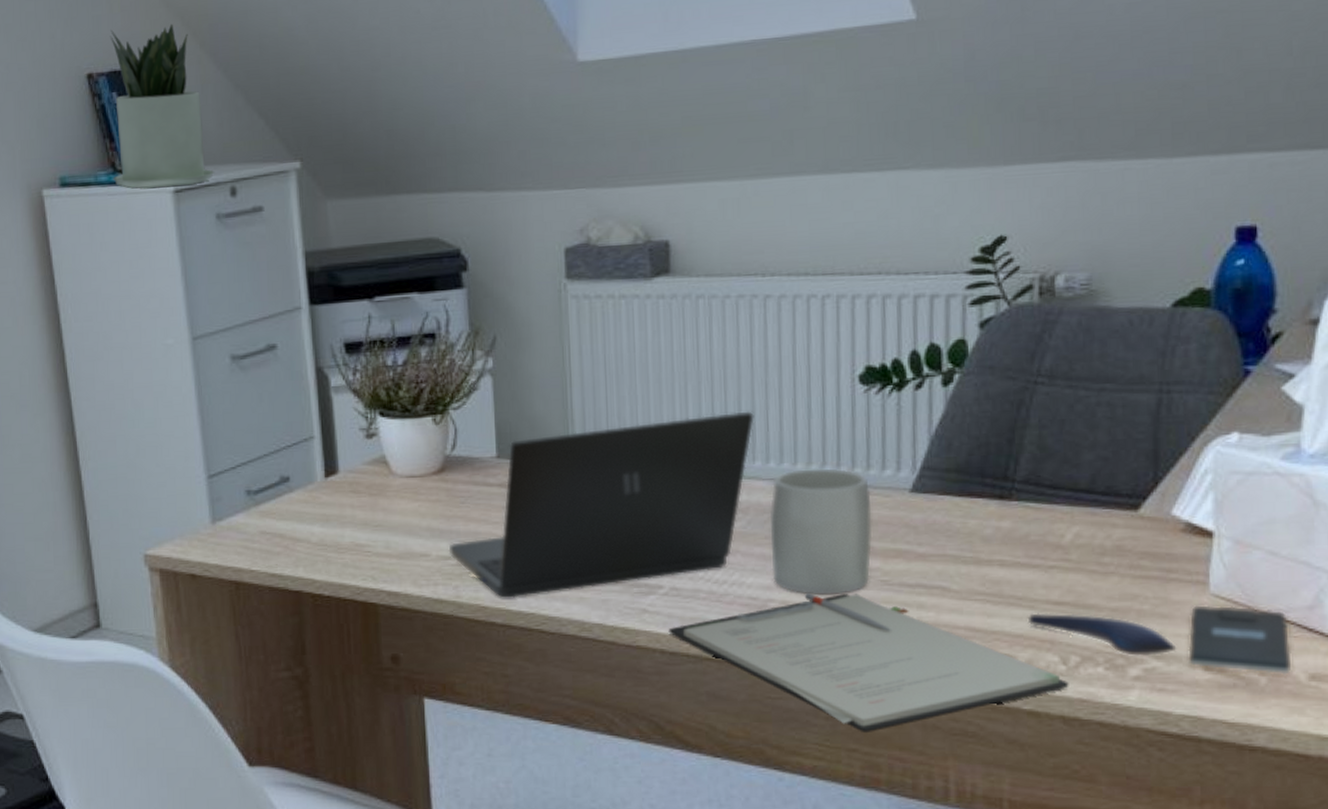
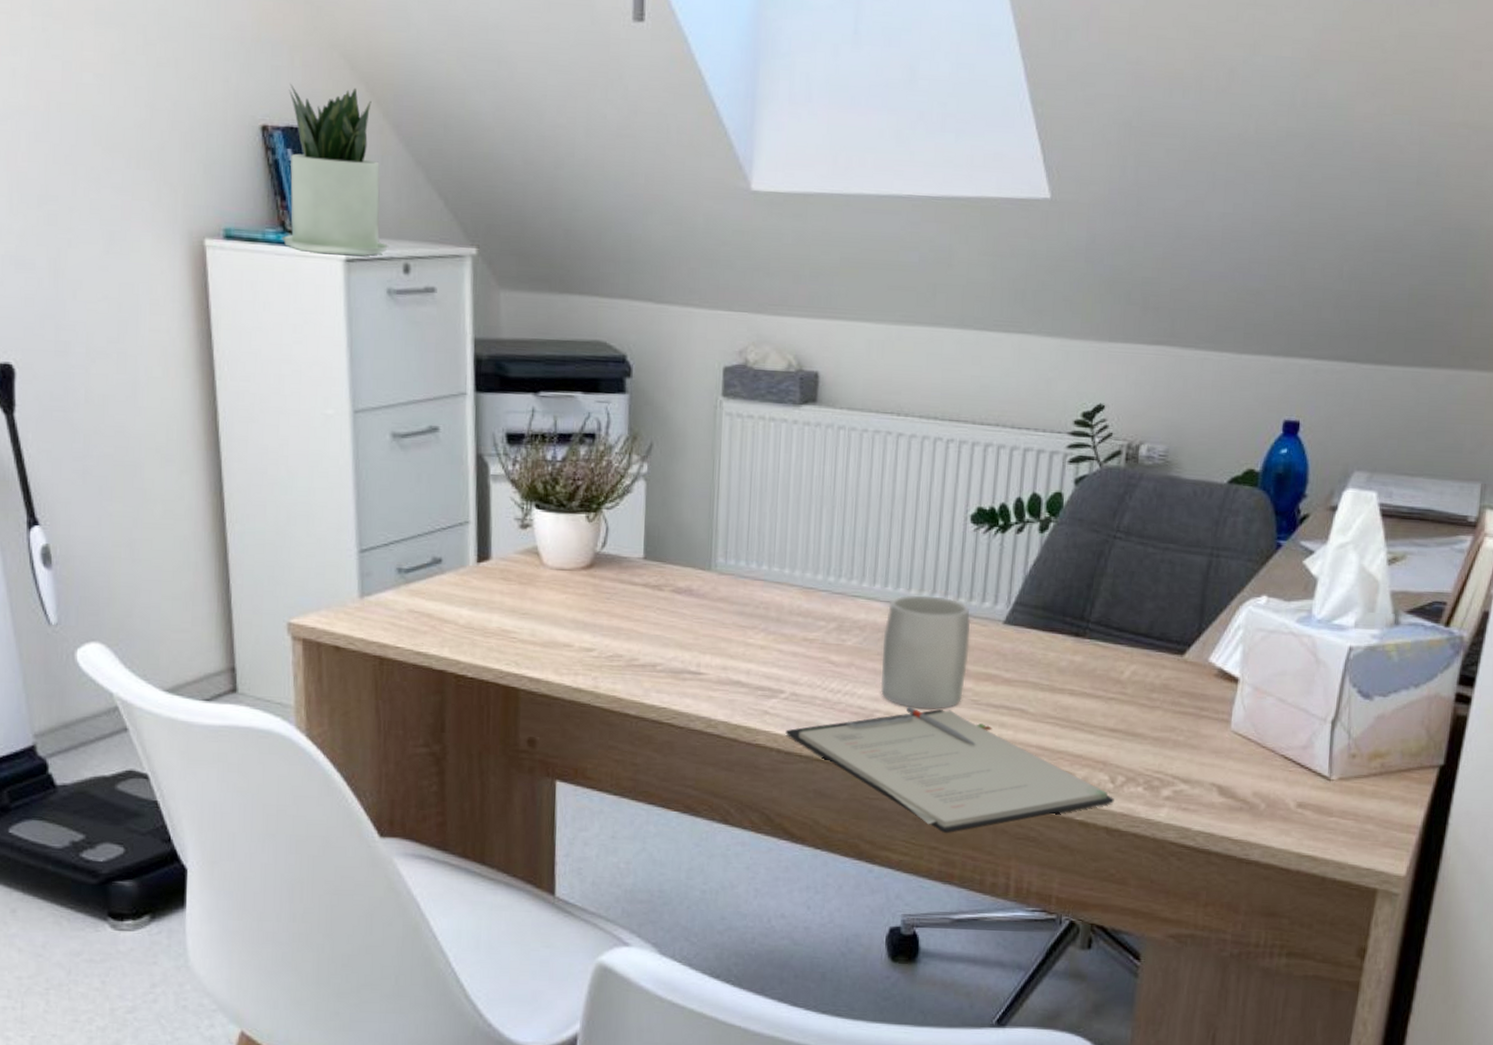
laptop: present [448,411,754,598] -> none [591,537,878,692]
computer mouse: present [1027,613,1177,657] -> none [1087,737,1201,781]
calculator: present [1187,604,1292,675] -> none [1207,738,1287,802]

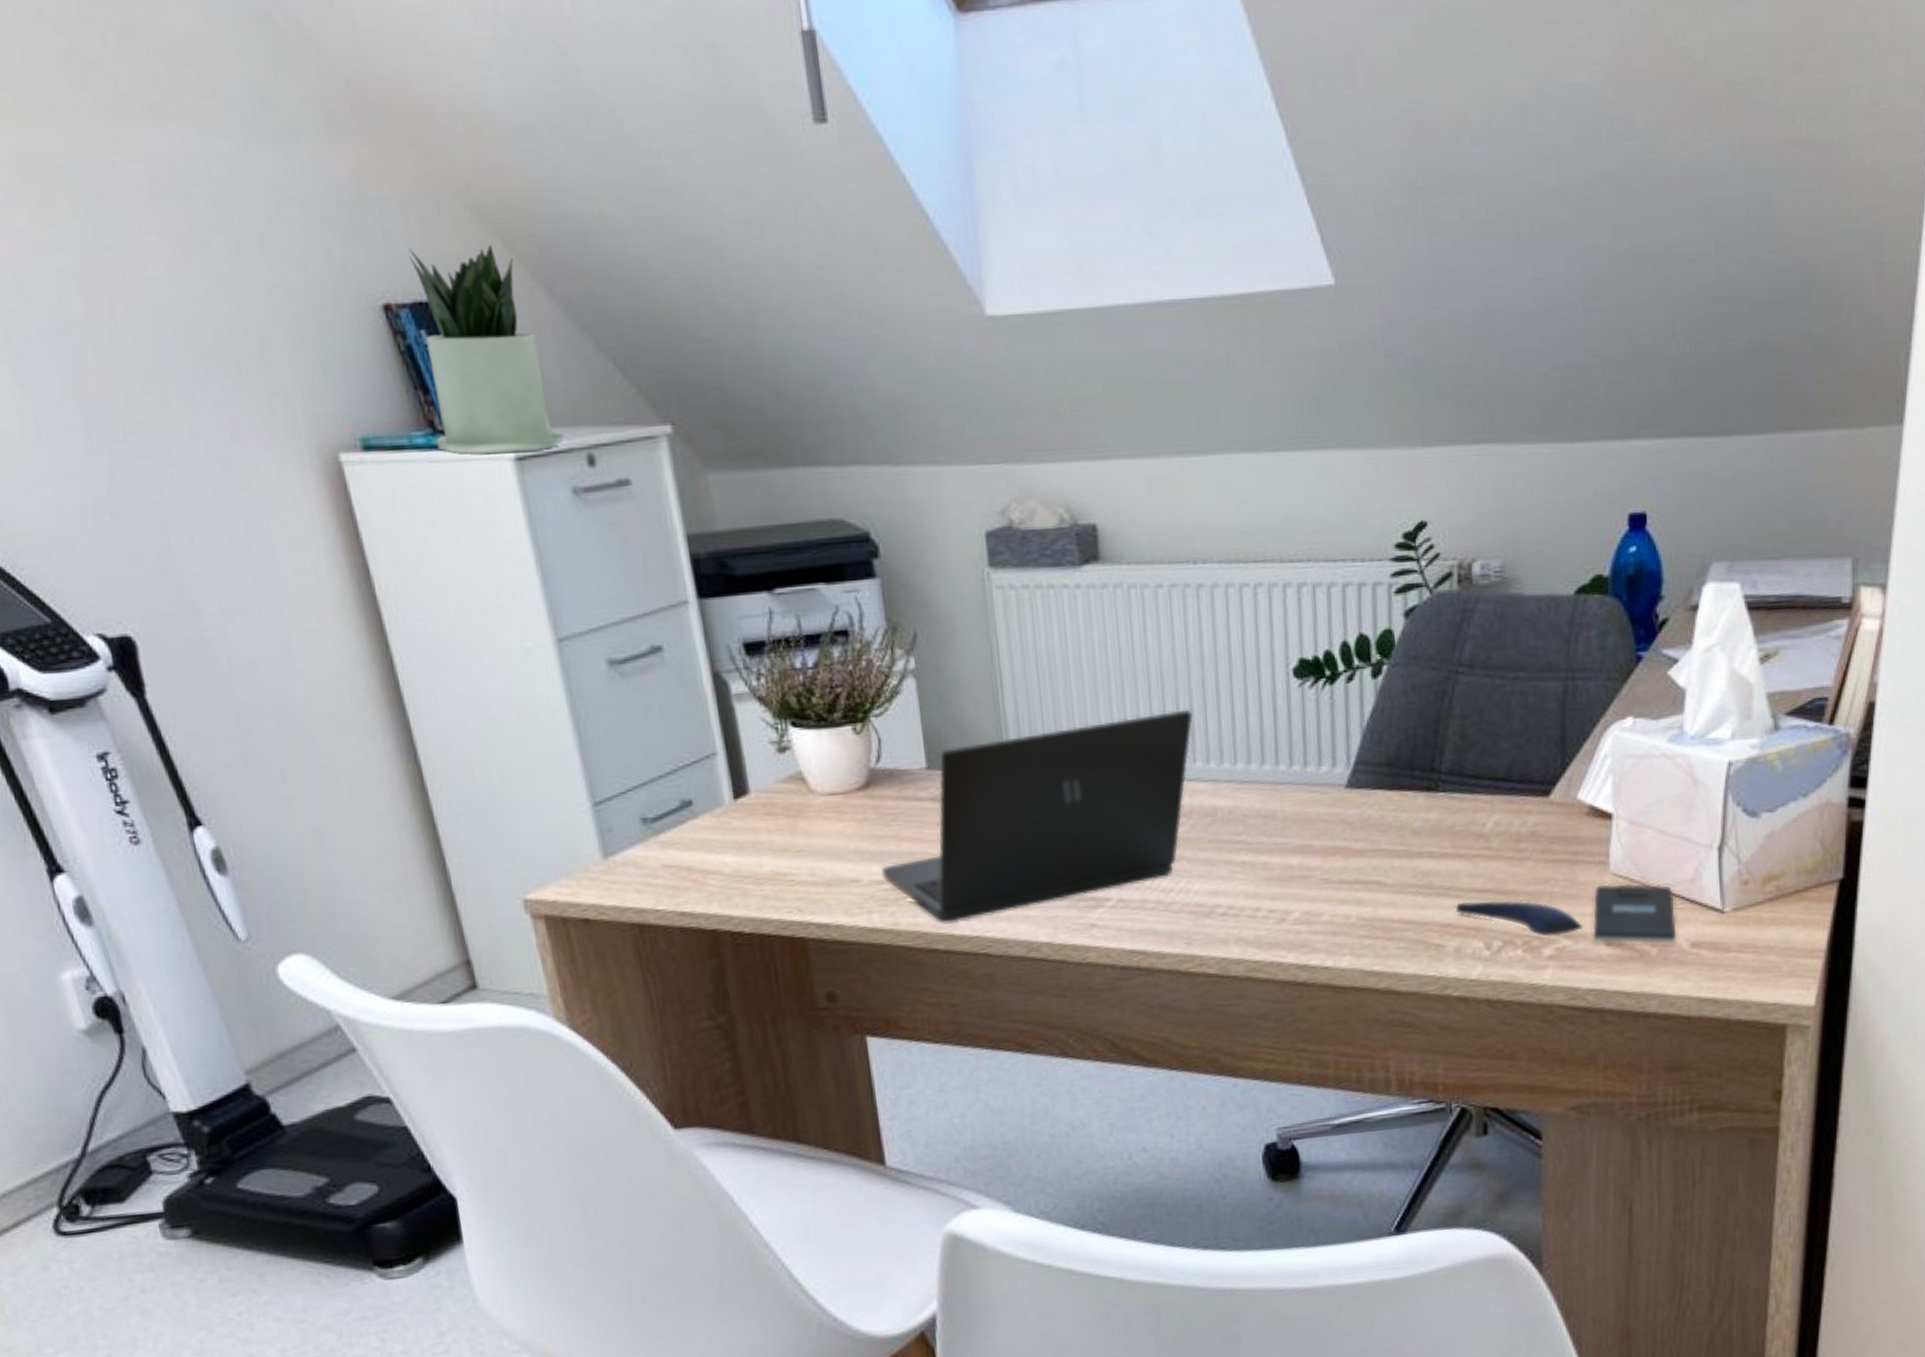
laptop: none [591,537,878,692] -> present [881,709,1193,923]
clipboard: present [785,706,1114,834] -> none [1118,893,1493,1033]
mug: present [880,595,971,709] -> none [1212,766,1312,897]
computer mouse: none [1087,737,1201,781] -> present [1455,900,1584,937]
calculator: none [1207,738,1287,802] -> present [1592,883,1677,945]

